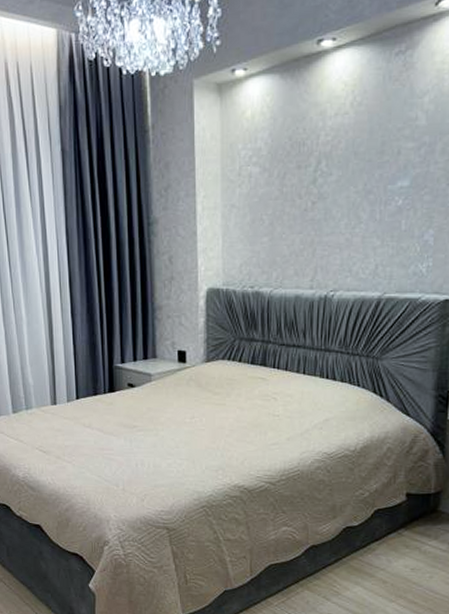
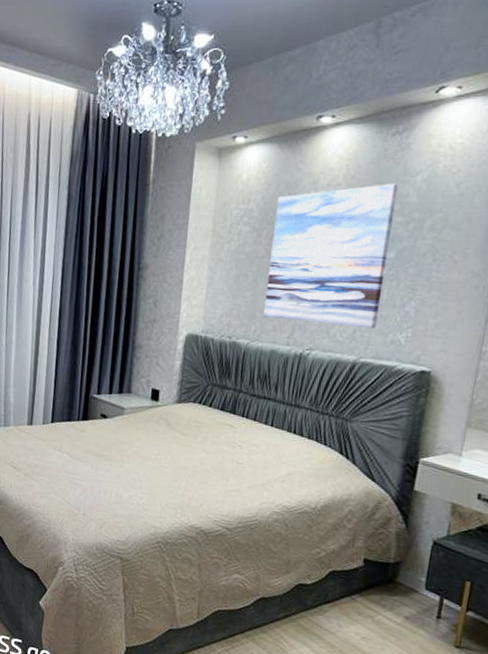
wall art: none [284,107,407,262] -> present [263,184,399,328]

